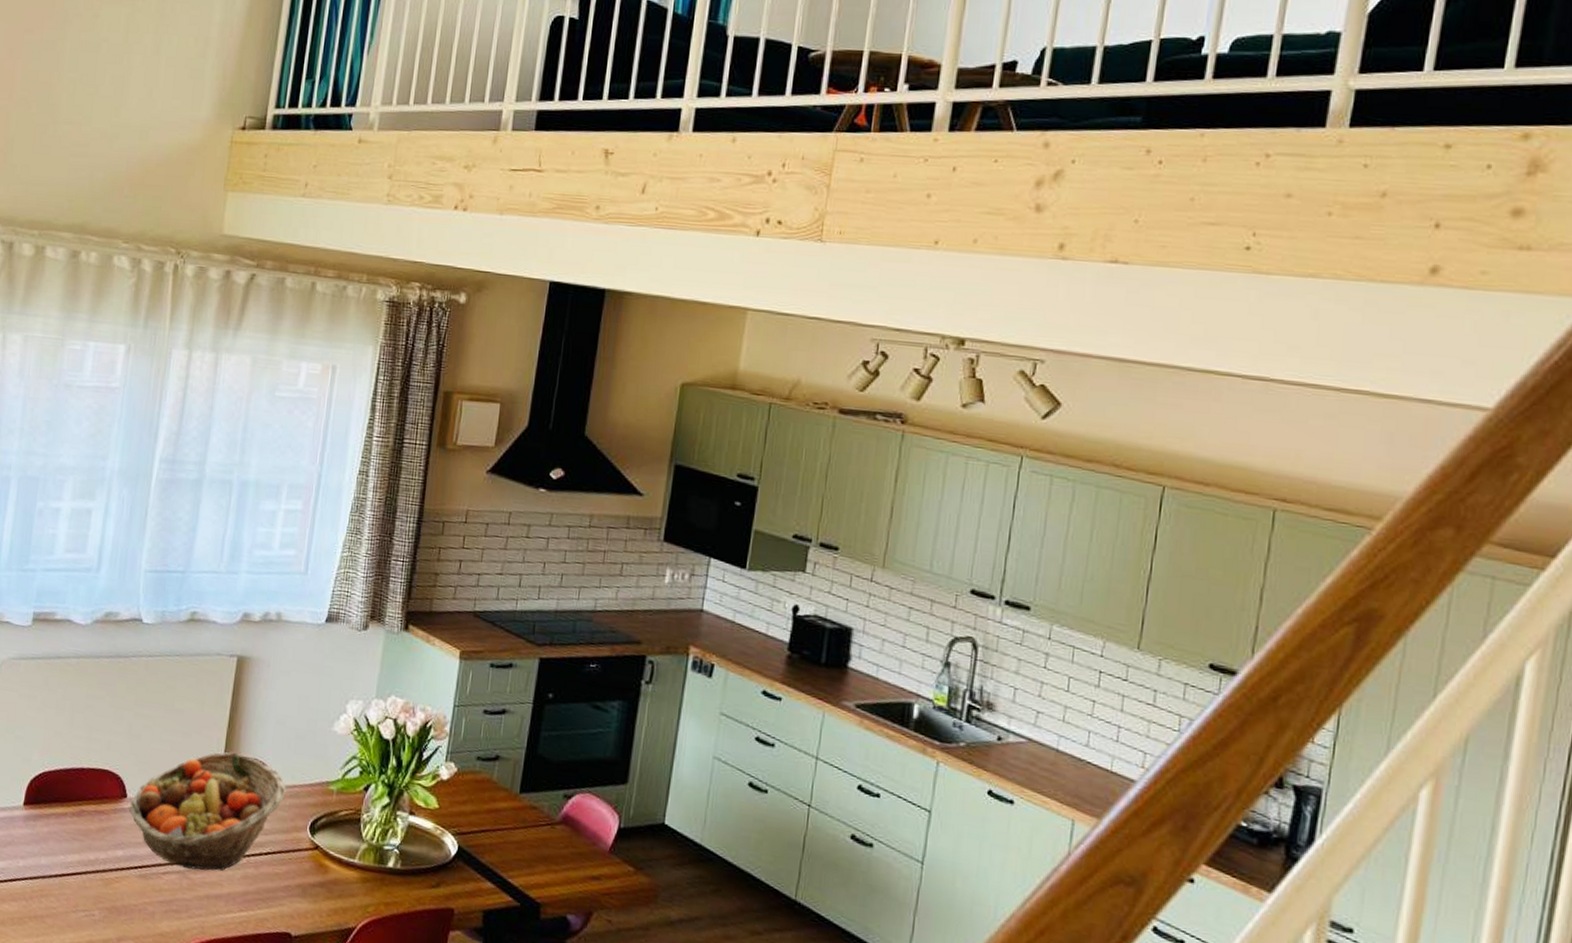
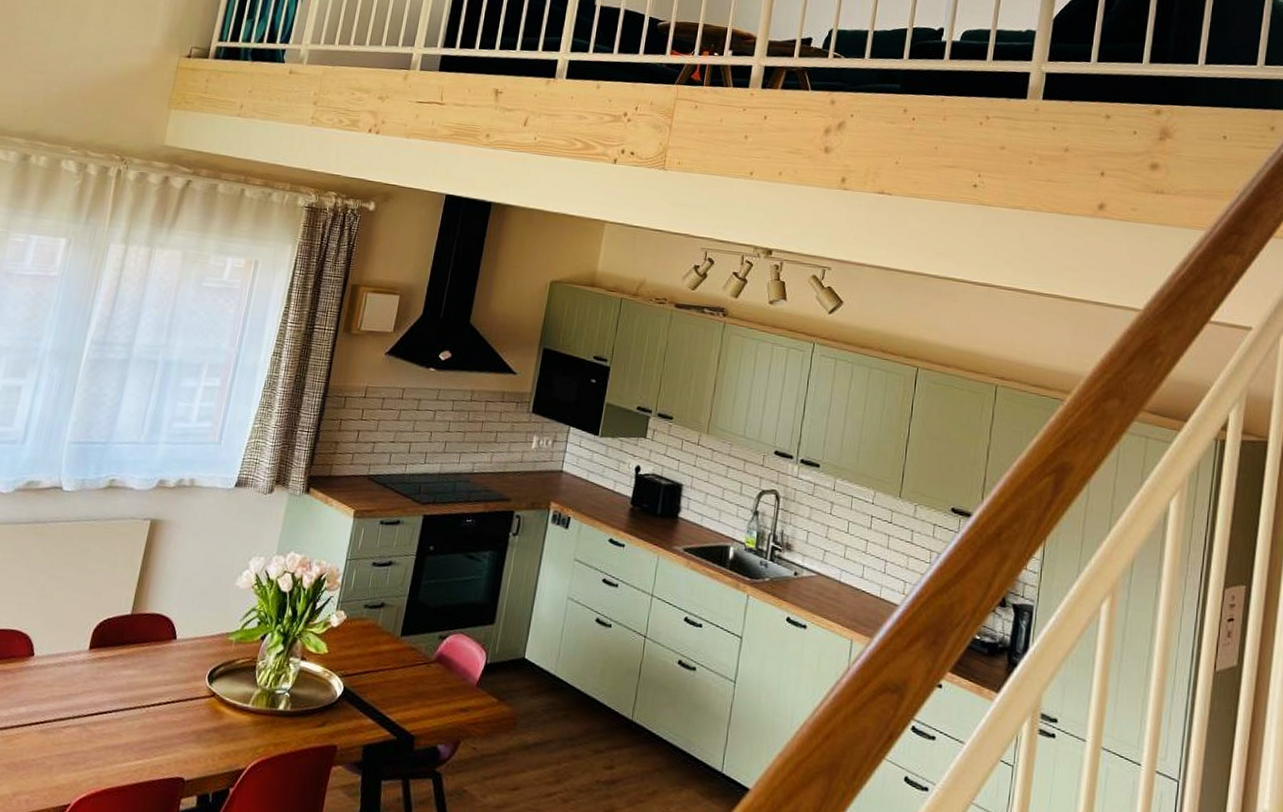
fruit basket: present [129,751,286,871] -> none [35,608,189,722]

